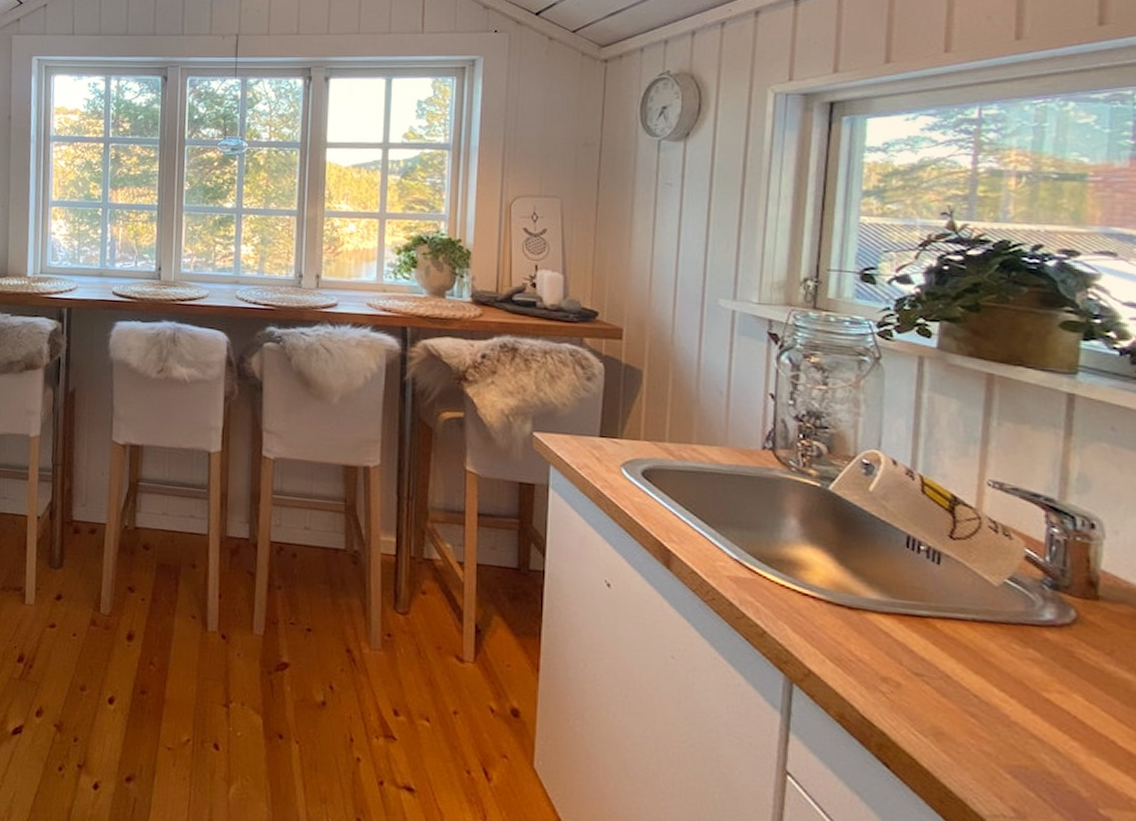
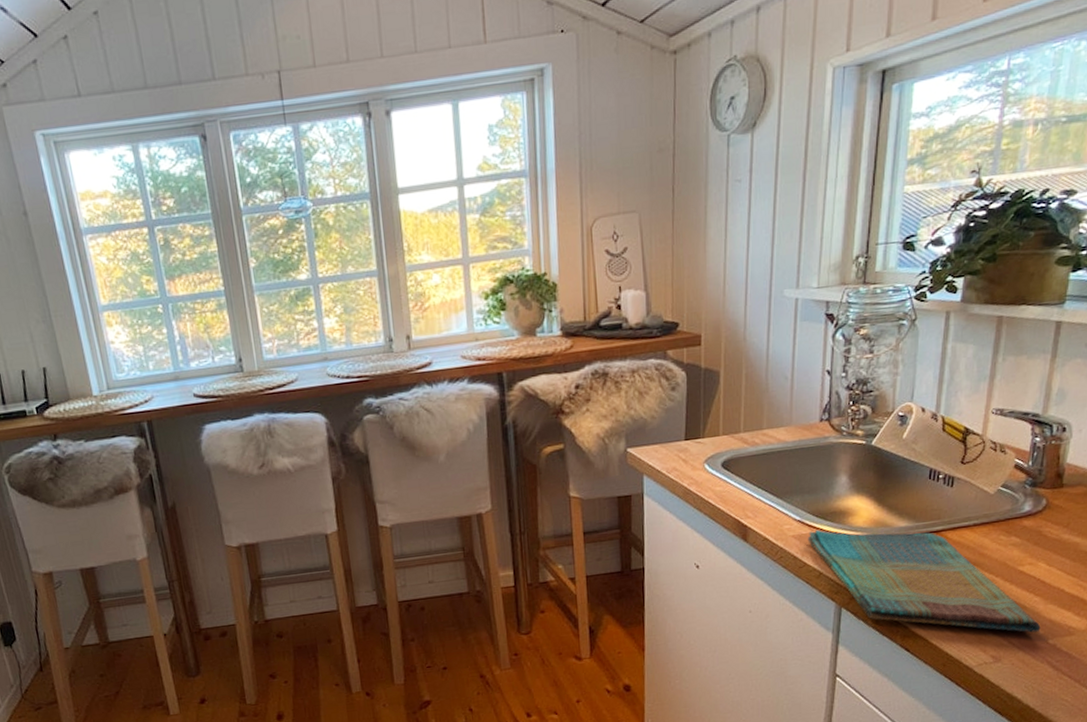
dish towel: none [747,576,1085,792] -> present [807,529,1041,633]

